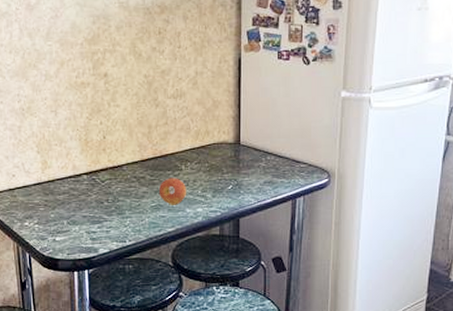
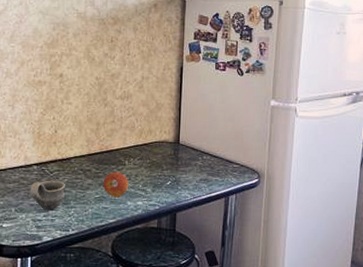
cup: none [81,189,119,222] -> present [30,180,65,211]

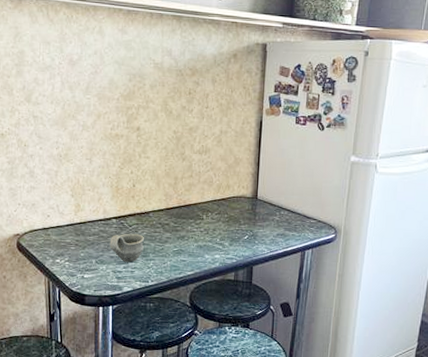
fruit: present [102,172,128,198] -> none [181,226,206,251]

